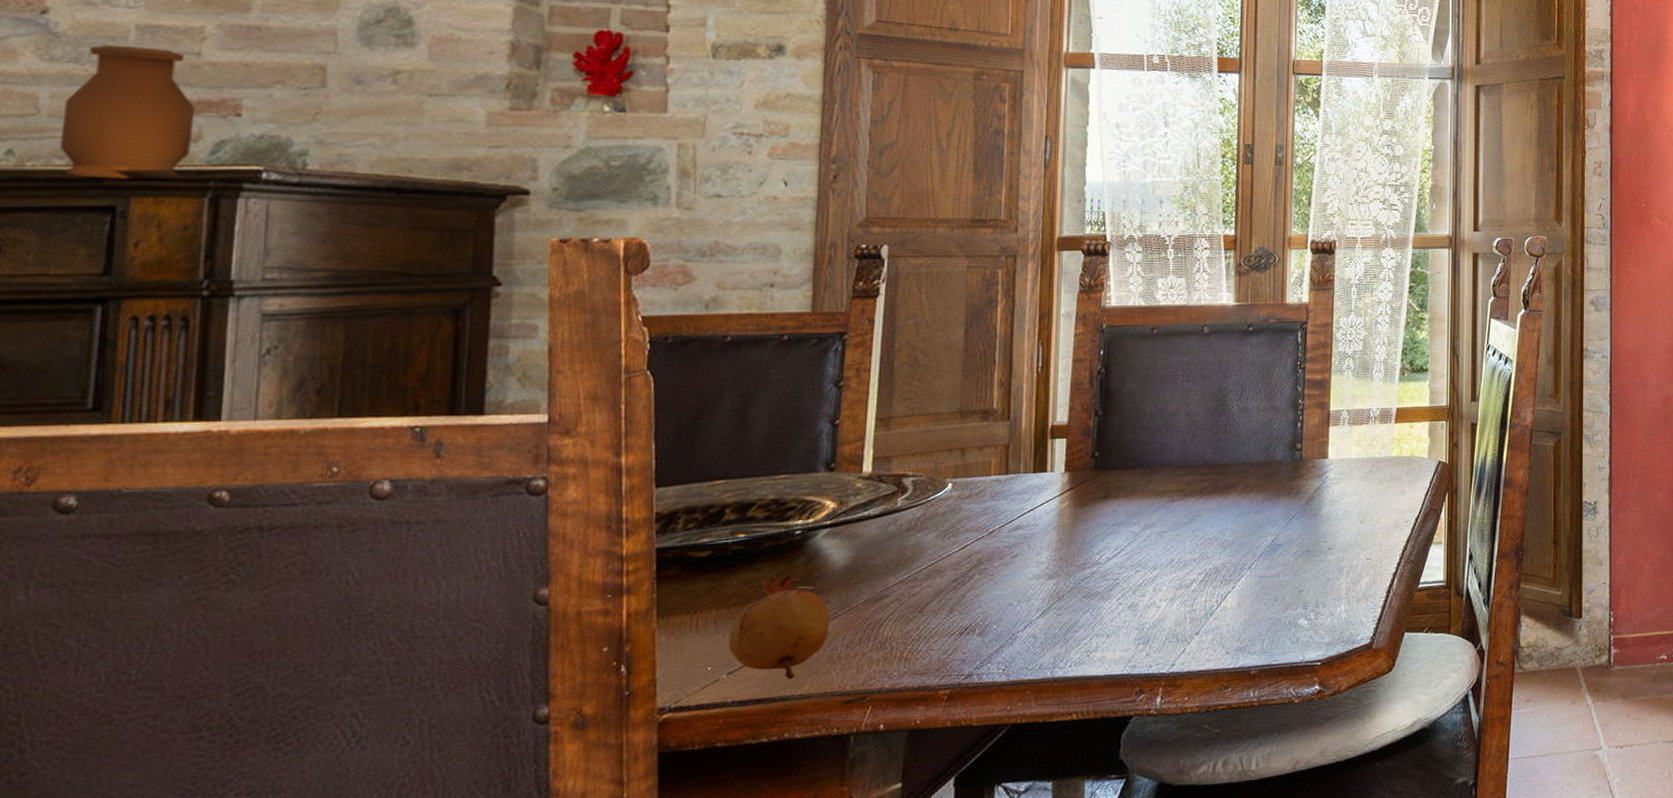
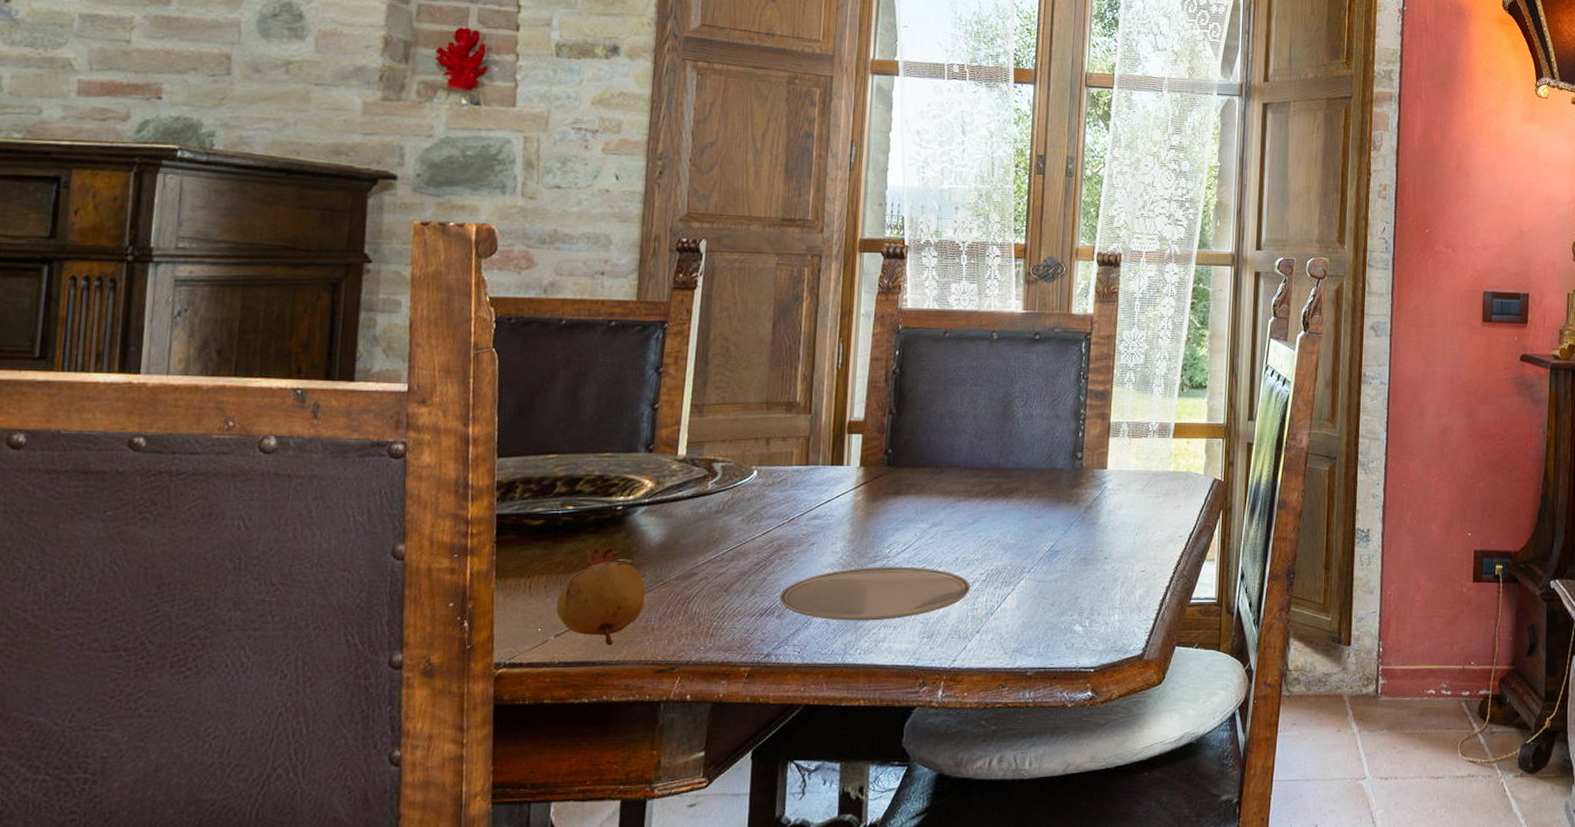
decorative jar: present [59,44,196,179] -> none [17,31,126,154]
plate: none [980,571,1187,634] -> present [779,566,970,621]

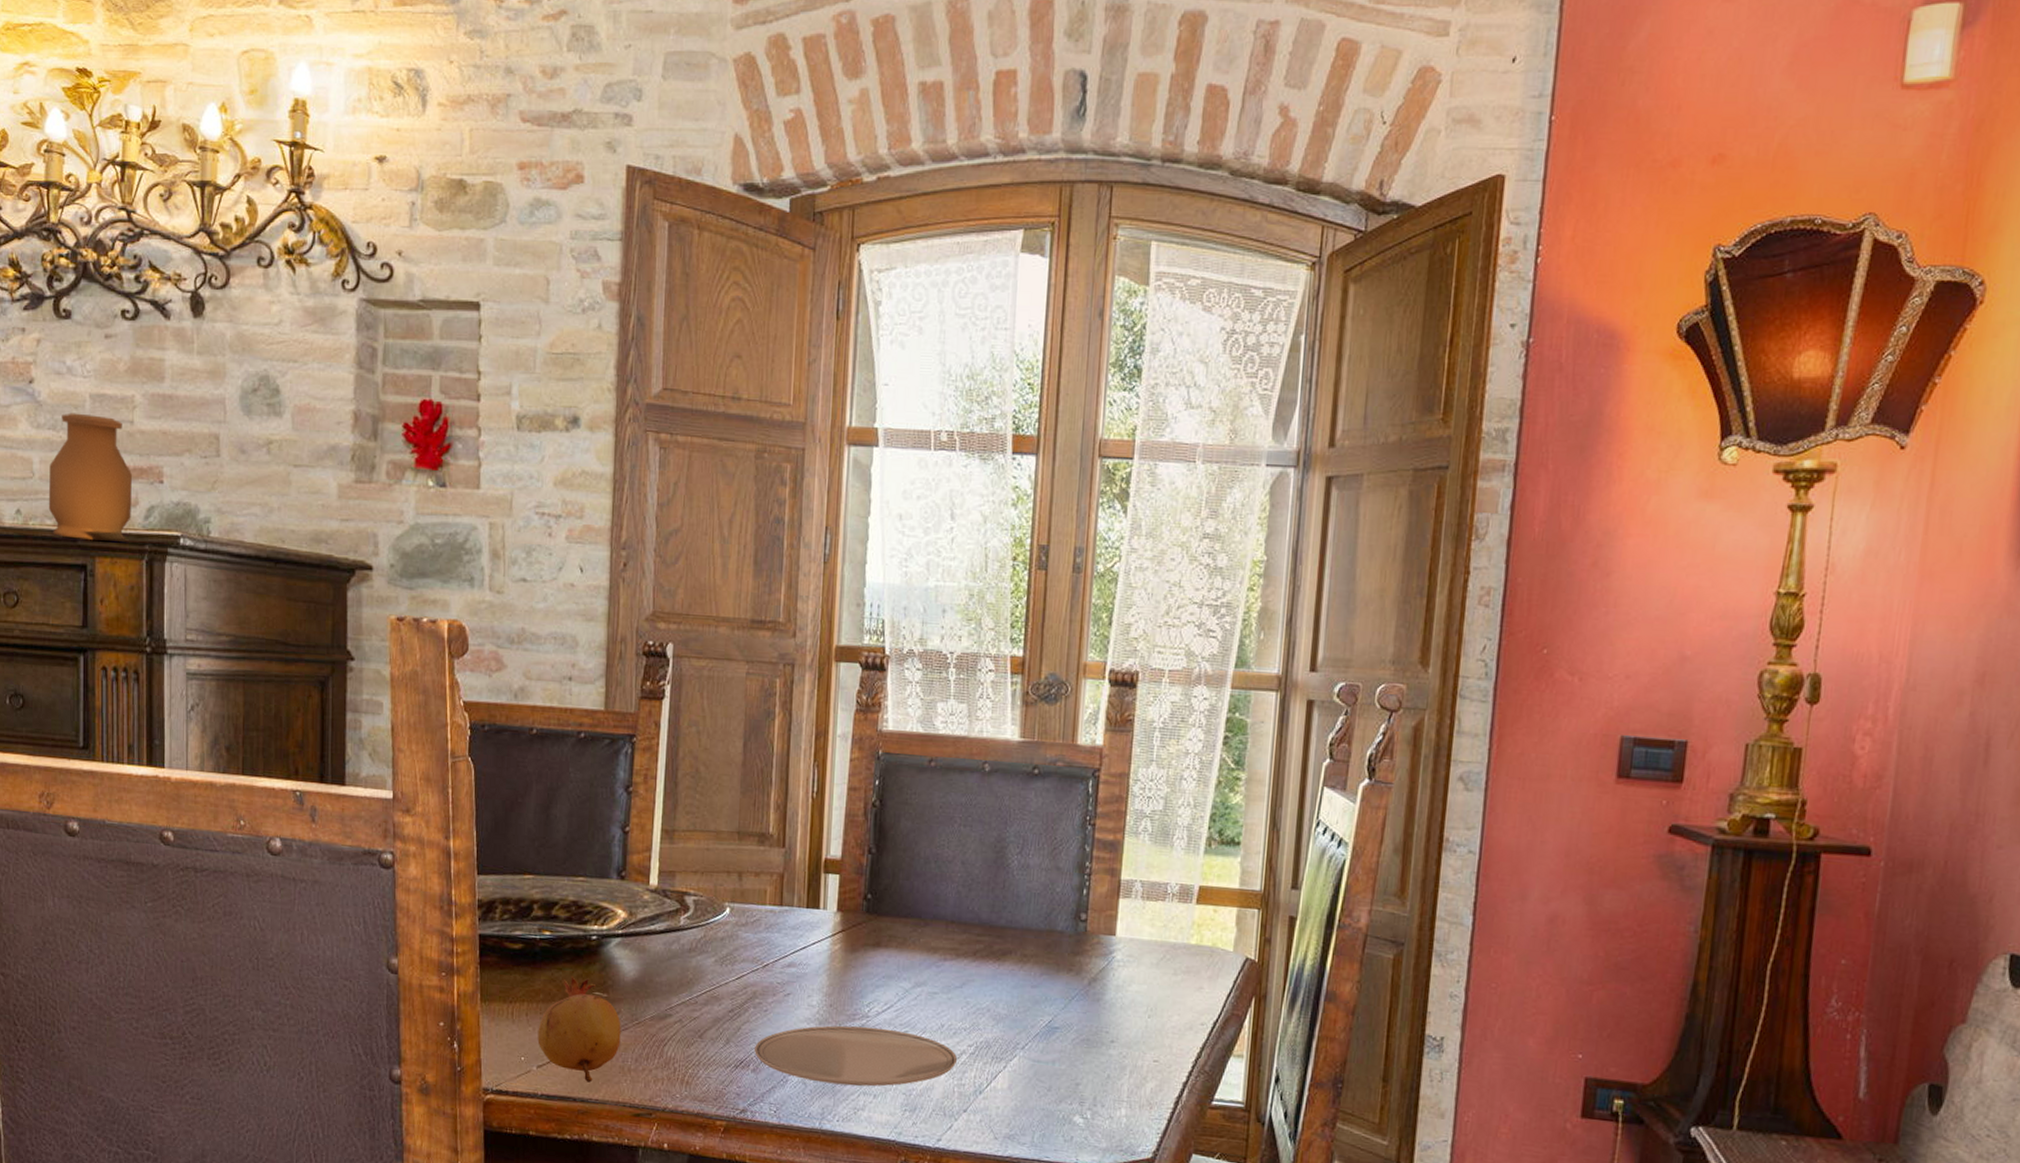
decorative jar: none [17,31,126,154] -> present [48,413,133,542]

